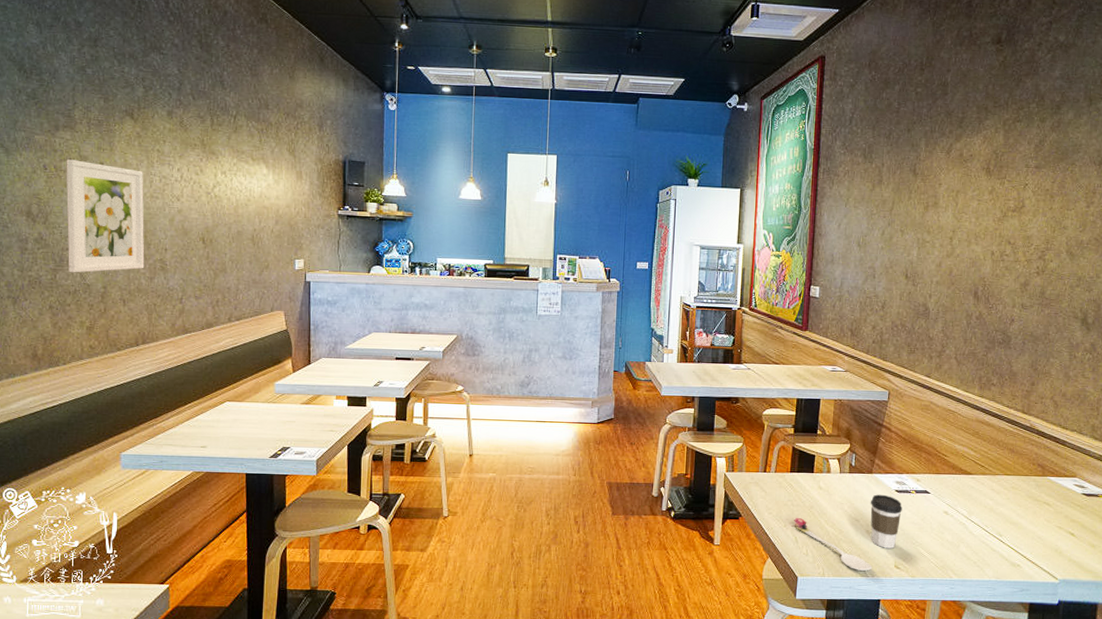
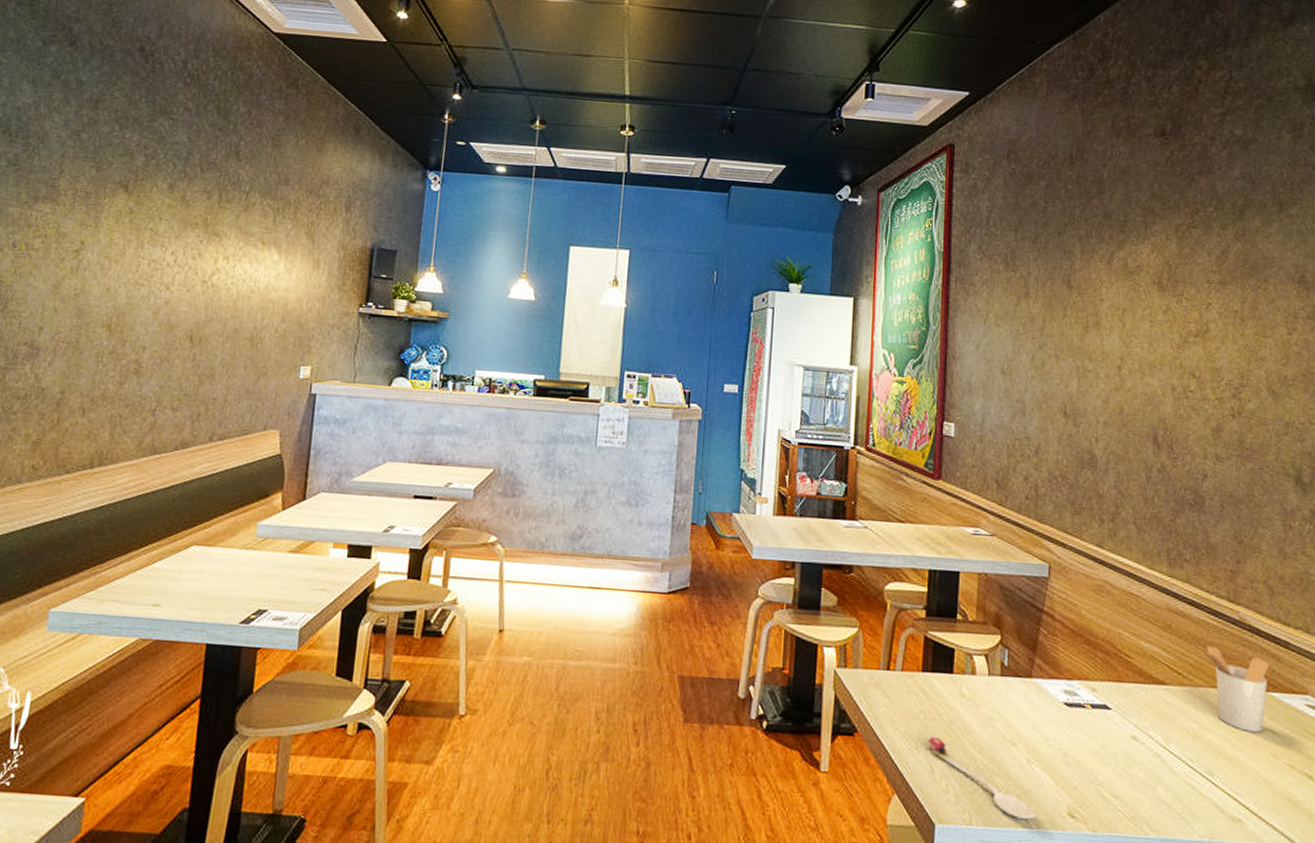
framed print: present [66,159,145,273] -> none [22,236,130,374]
coffee cup: present [870,494,902,549] -> none [1030,707,1075,788]
utensil holder: none [999,446,1050,505] -> present [1199,645,1270,732]

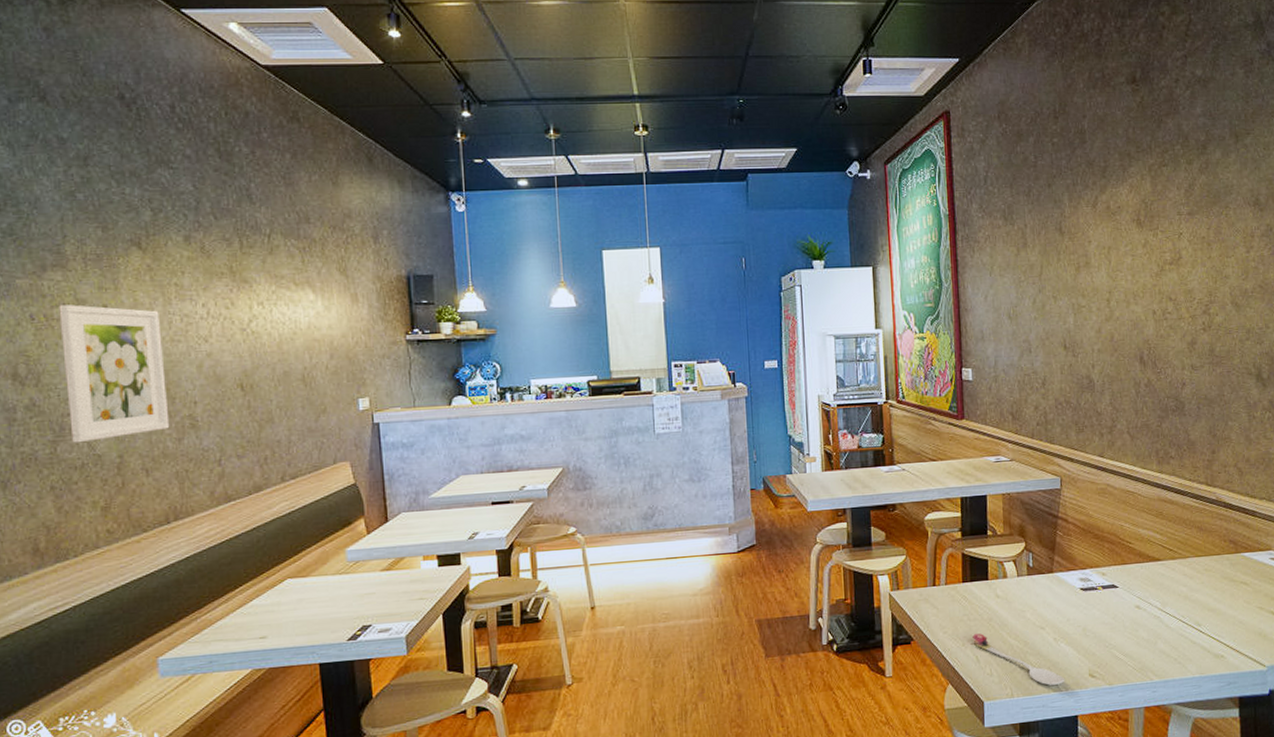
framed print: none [22,236,130,374] -> present [59,304,170,443]
utensil holder: present [1199,645,1270,732] -> none [1185,524,1241,587]

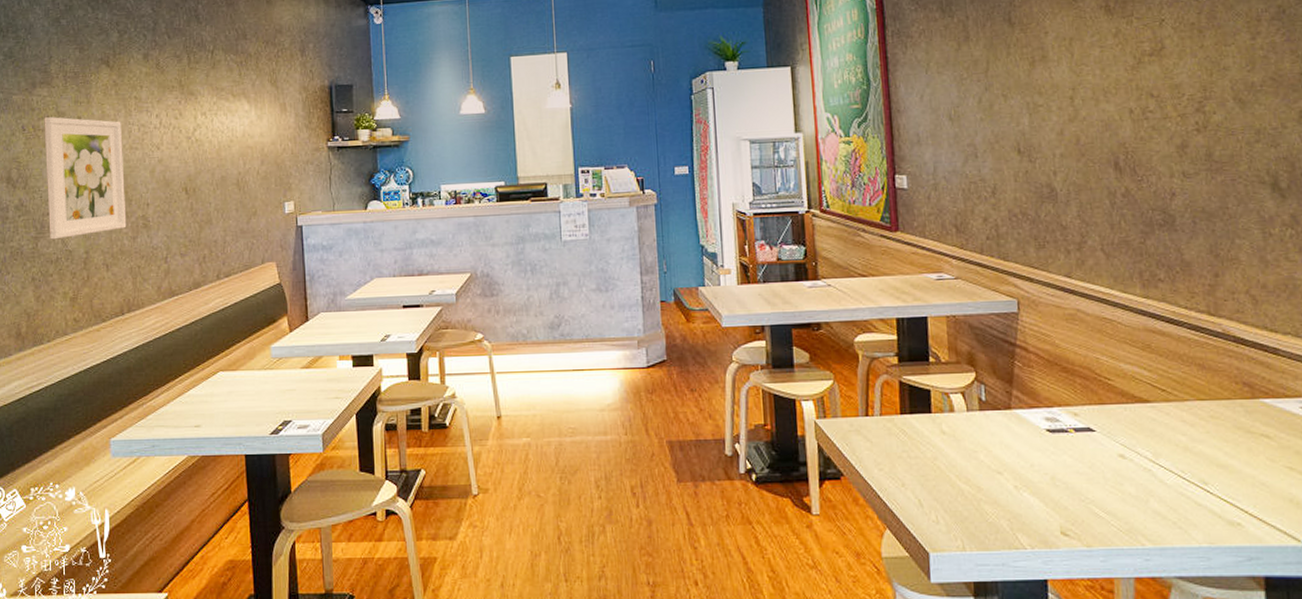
spoon: present [972,633,1065,685] -> none [914,474,1030,541]

